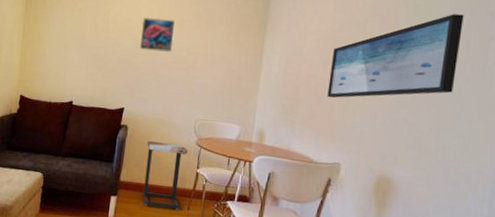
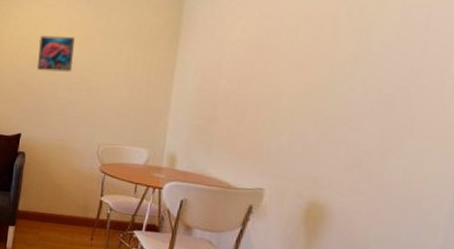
side table: present [143,141,188,210] -> none [42,168,91,240]
wall art: present [327,14,464,99] -> none [249,13,421,117]

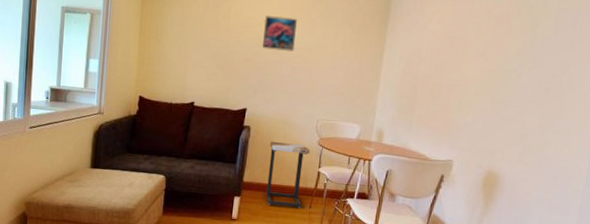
side table: none [42,168,91,240] -> present [266,142,310,209]

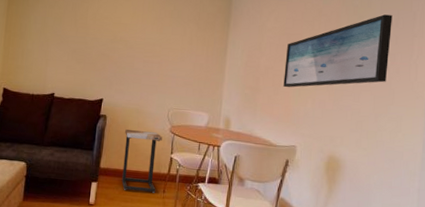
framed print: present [262,16,297,52] -> none [116,15,148,47]
wall art: none [443,16,570,98] -> present [283,14,393,88]

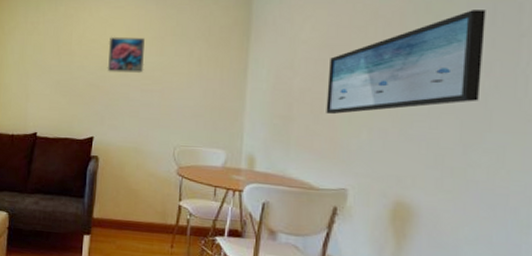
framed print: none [116,15,148,47] -> present [107,37,145,73]
side table: present [122,129,162,193] -> none [119,172,168,249]

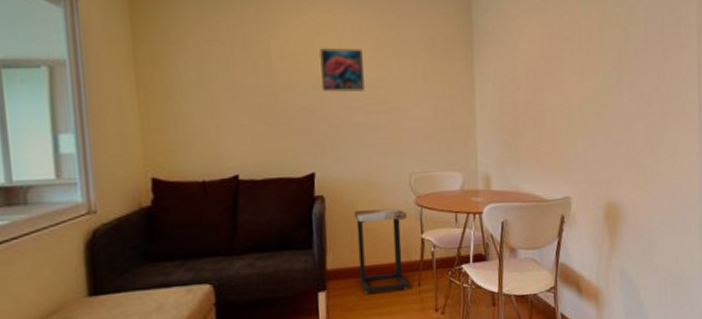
side table: none [119,172,168,249] -> present [354,208,408,294]
wall art: present [326,10,486,115] -> none [546,23,658,126]

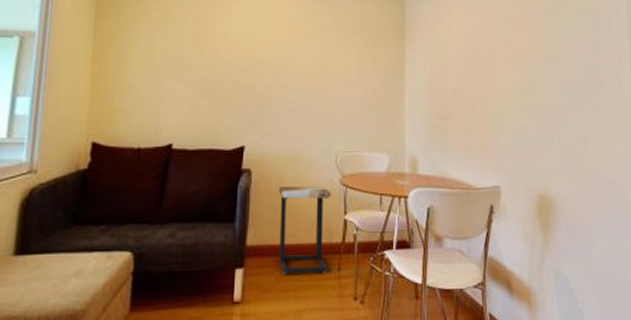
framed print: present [318,48,366,92] -> none [258,30,300,71]

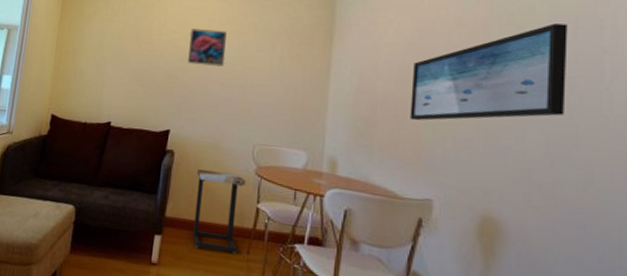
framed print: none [258,30,300,71] -> present [187,29,227,67]
wall art: none [475,18,590,113] -> present [410,23,568,121]

